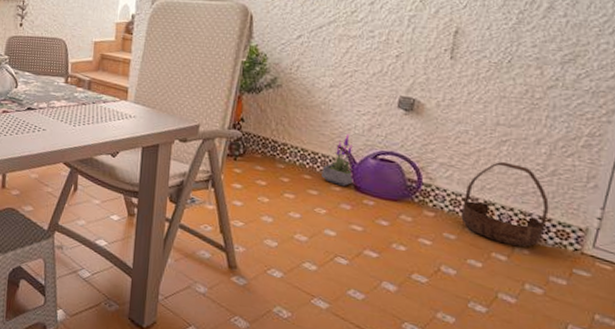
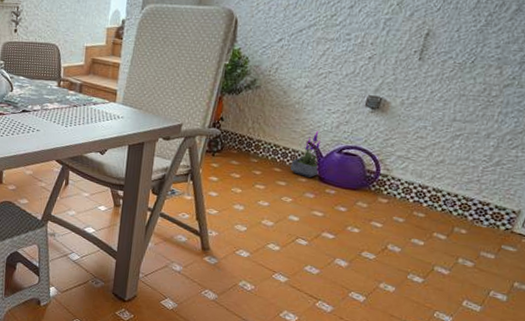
basket: present [461,161,549,247] -> none [410,153,490,228]

